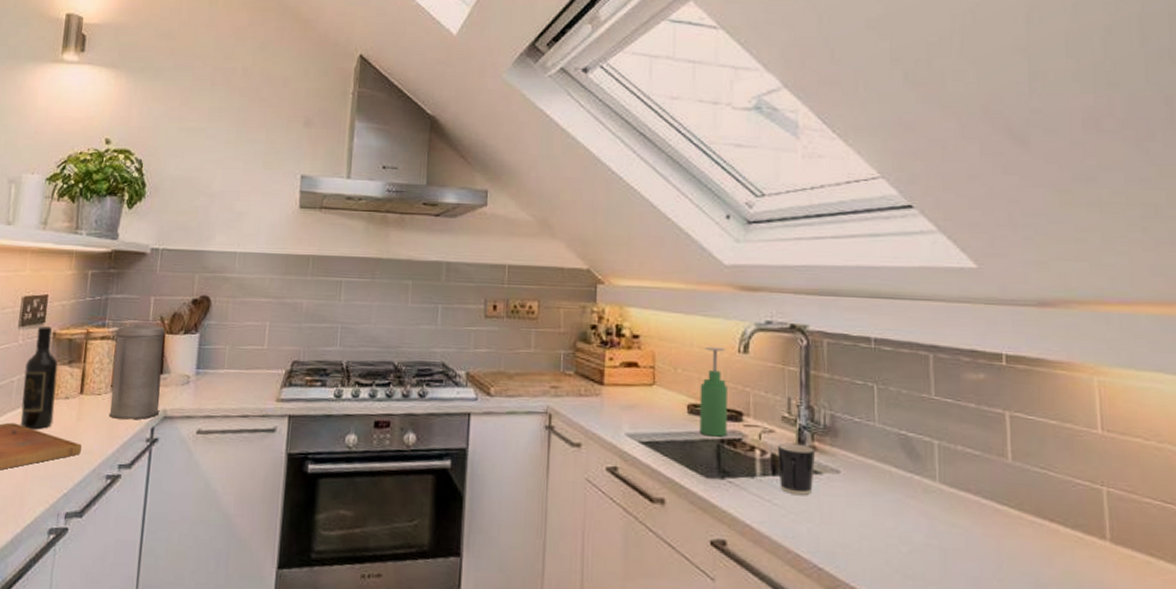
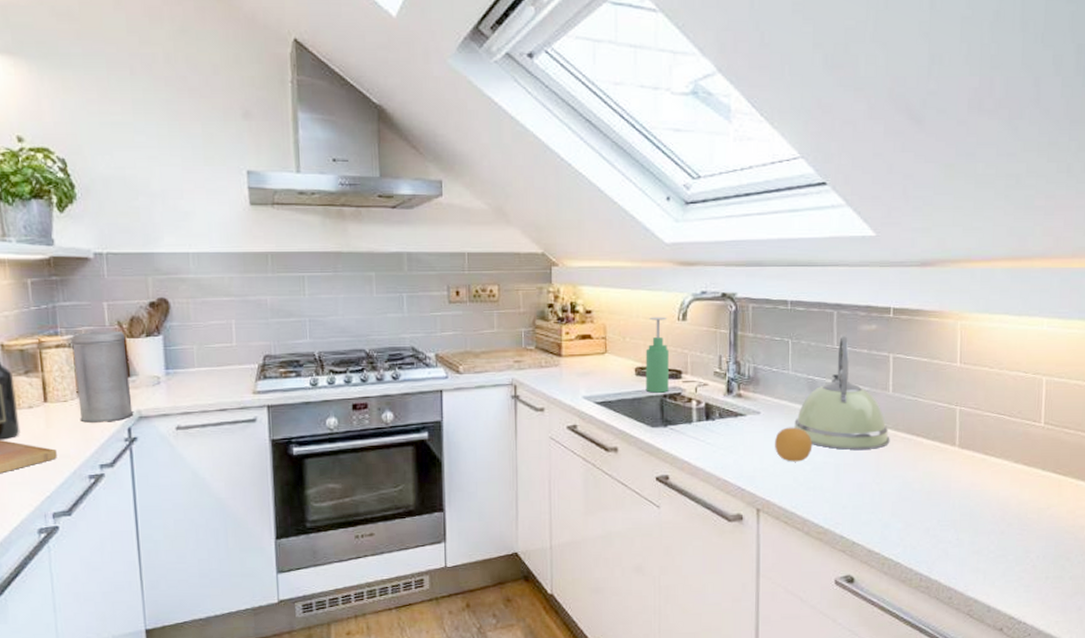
mug: present [778,443,816,495] -> none [711,393,742,434]
fruit: none [860,493,909,540] -> present [775,427,813,462]
kettle: none [884,383,1013,533] -> present [794,335,890,450]

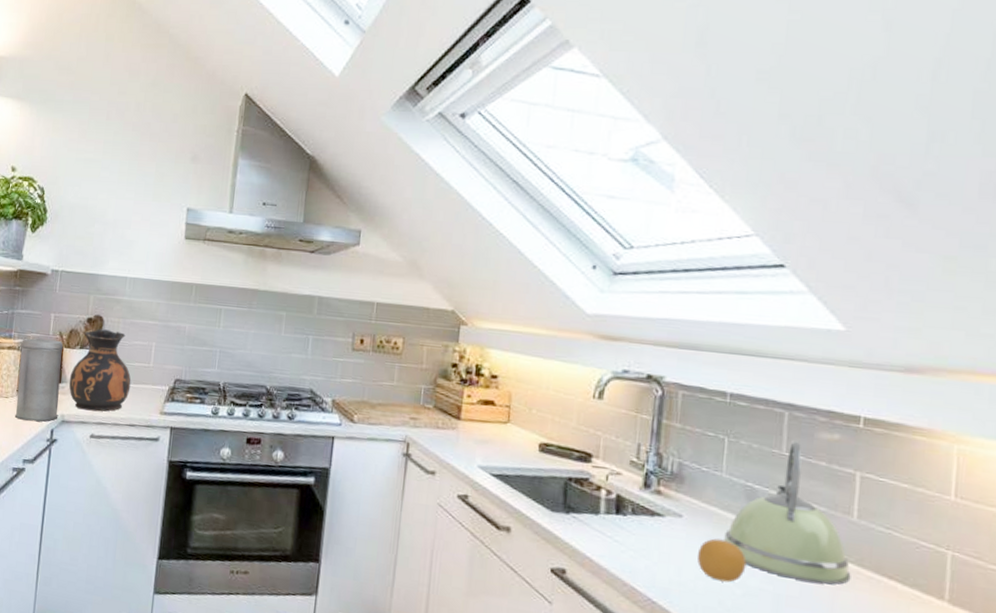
ceramic jug: none [139,312,215,402] -> present [68,329,131,412]
soap dispenser: present [645,317,669,393] -> none [548,390,580,476]

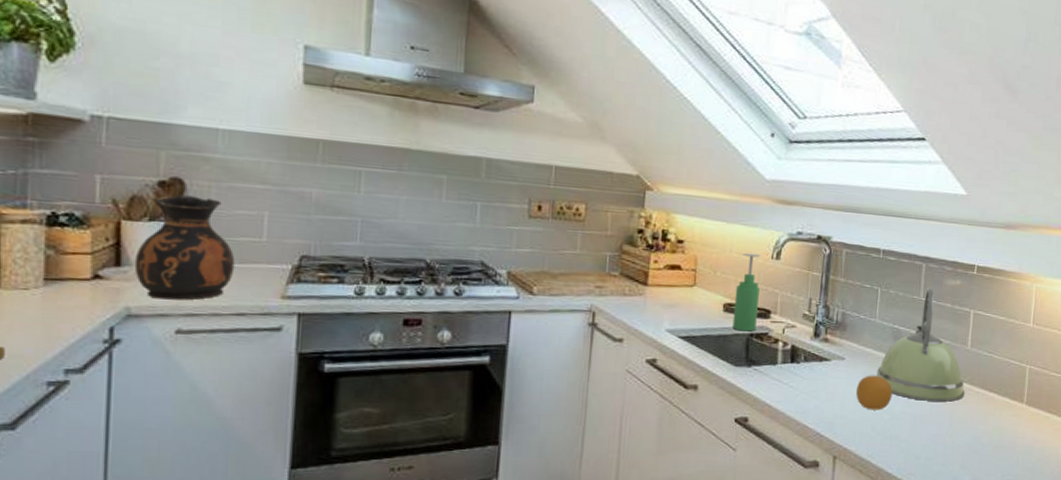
canister: present [15,338,64,422] -> none [43,208,121,319]
soap dispenser: none [548,390,580,476] -> present [732,253,760,332]

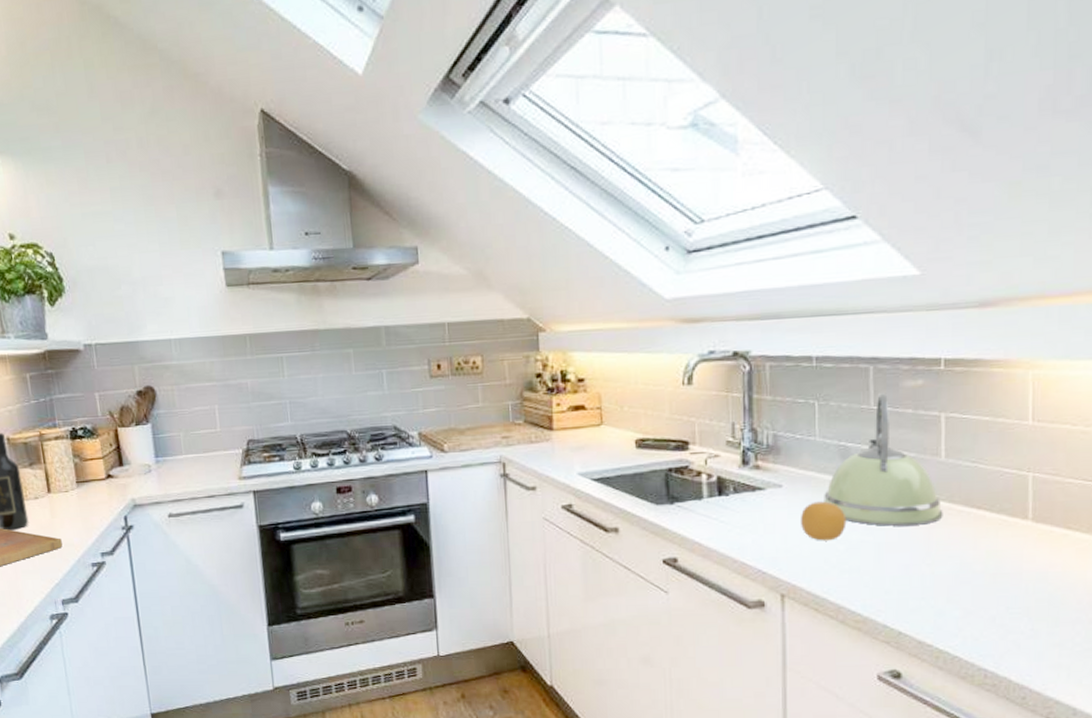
ceramic jug: present [134,195,235,300] -> none [131,400,201,490]
soap dispenser: present [732,253,760,332] -> none [646,381,674,467]

